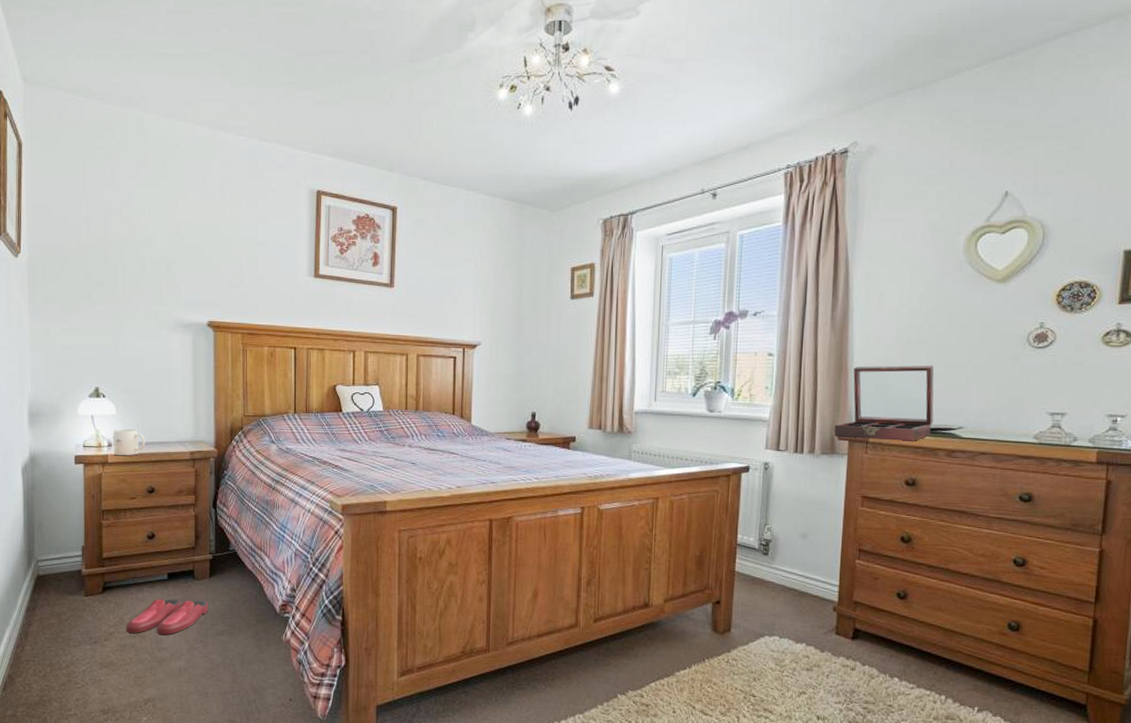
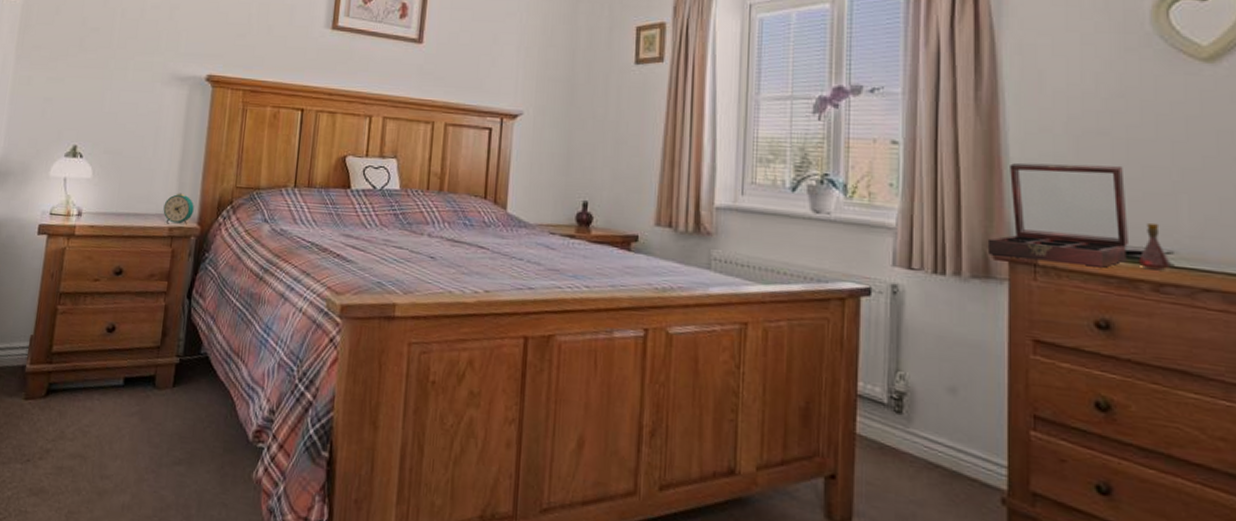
mug: present [113,429,146,456] -> none [82,195,120,229]
slippers: present [126,598,208,635] -> none [65,410,167,459]
alarm clock: none [183,423,210,448] -> present [163,193,194,224]
flask: none [938,406,961,441] -> present [1138,222,1171,271]

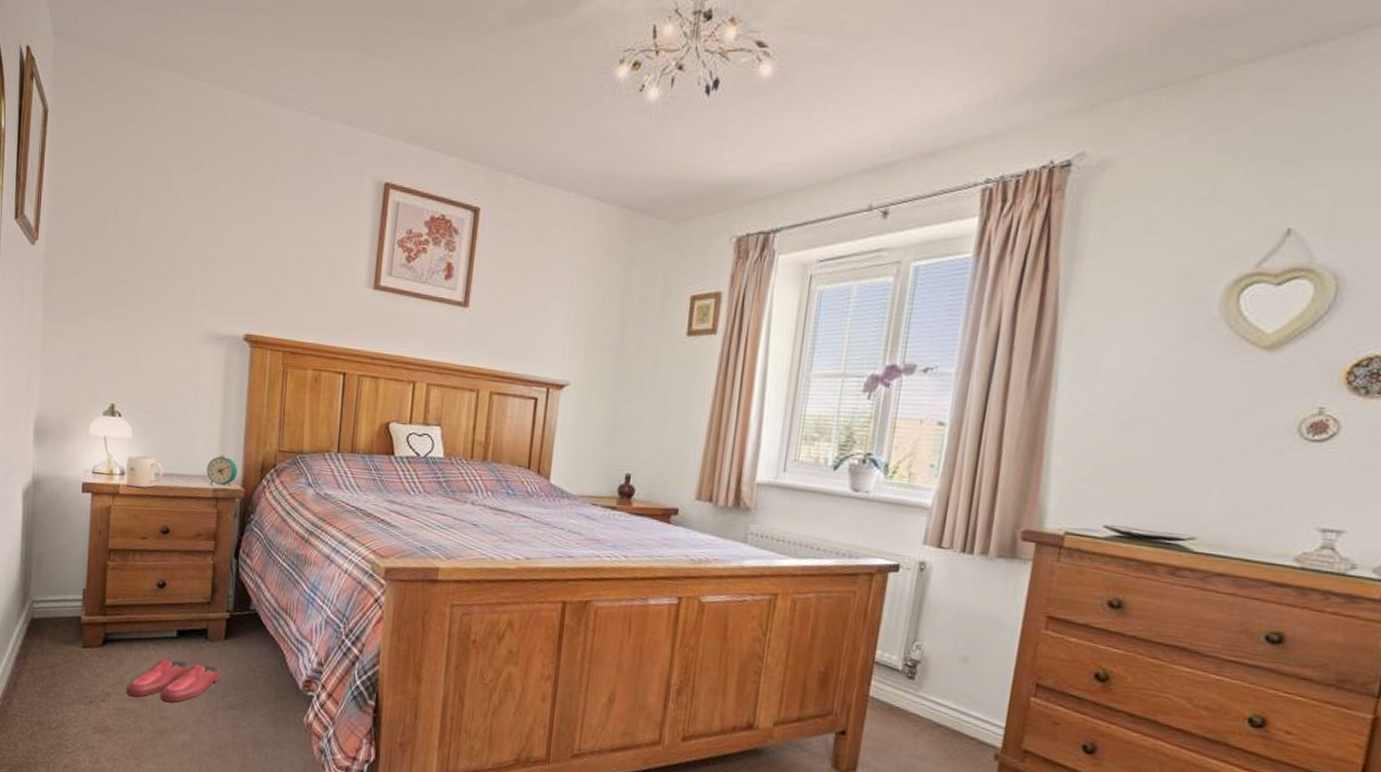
slippers: none [65,410,167,459] -> present [125,659,221,703]
mug: none [82,195,120,229] -> present [126,455,163,488]
jewelry box: present [987,162,1128,268] -> none [1016,447,1163,551]
flask: present [1138,222,1171,271] -> none [1160,509,1191,556]

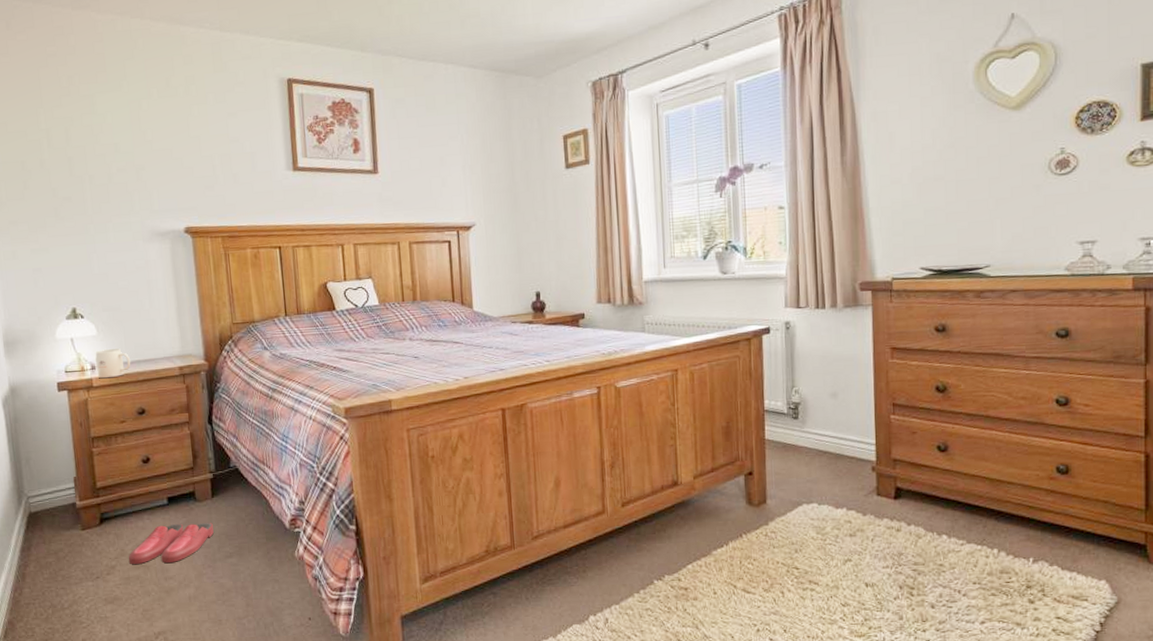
alarm clock: present [206,455,237,486] -> none [170,336,199,363]

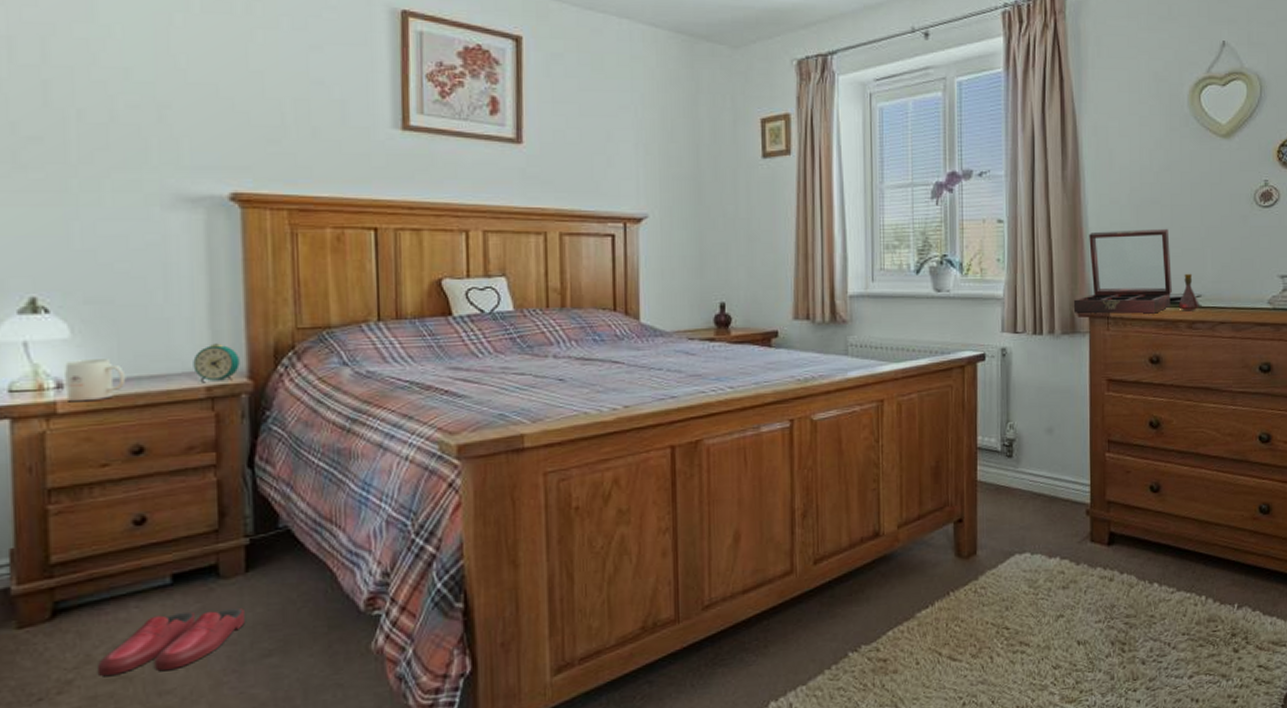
alarm clock: none [170,336,199,363] -> present [193,343,240,382]
jewelry box: none [855,203,958,288] -> present [1073,228,1172,314]
flask: none [965,244,988,282] -> present [1178,273,1199,311]

